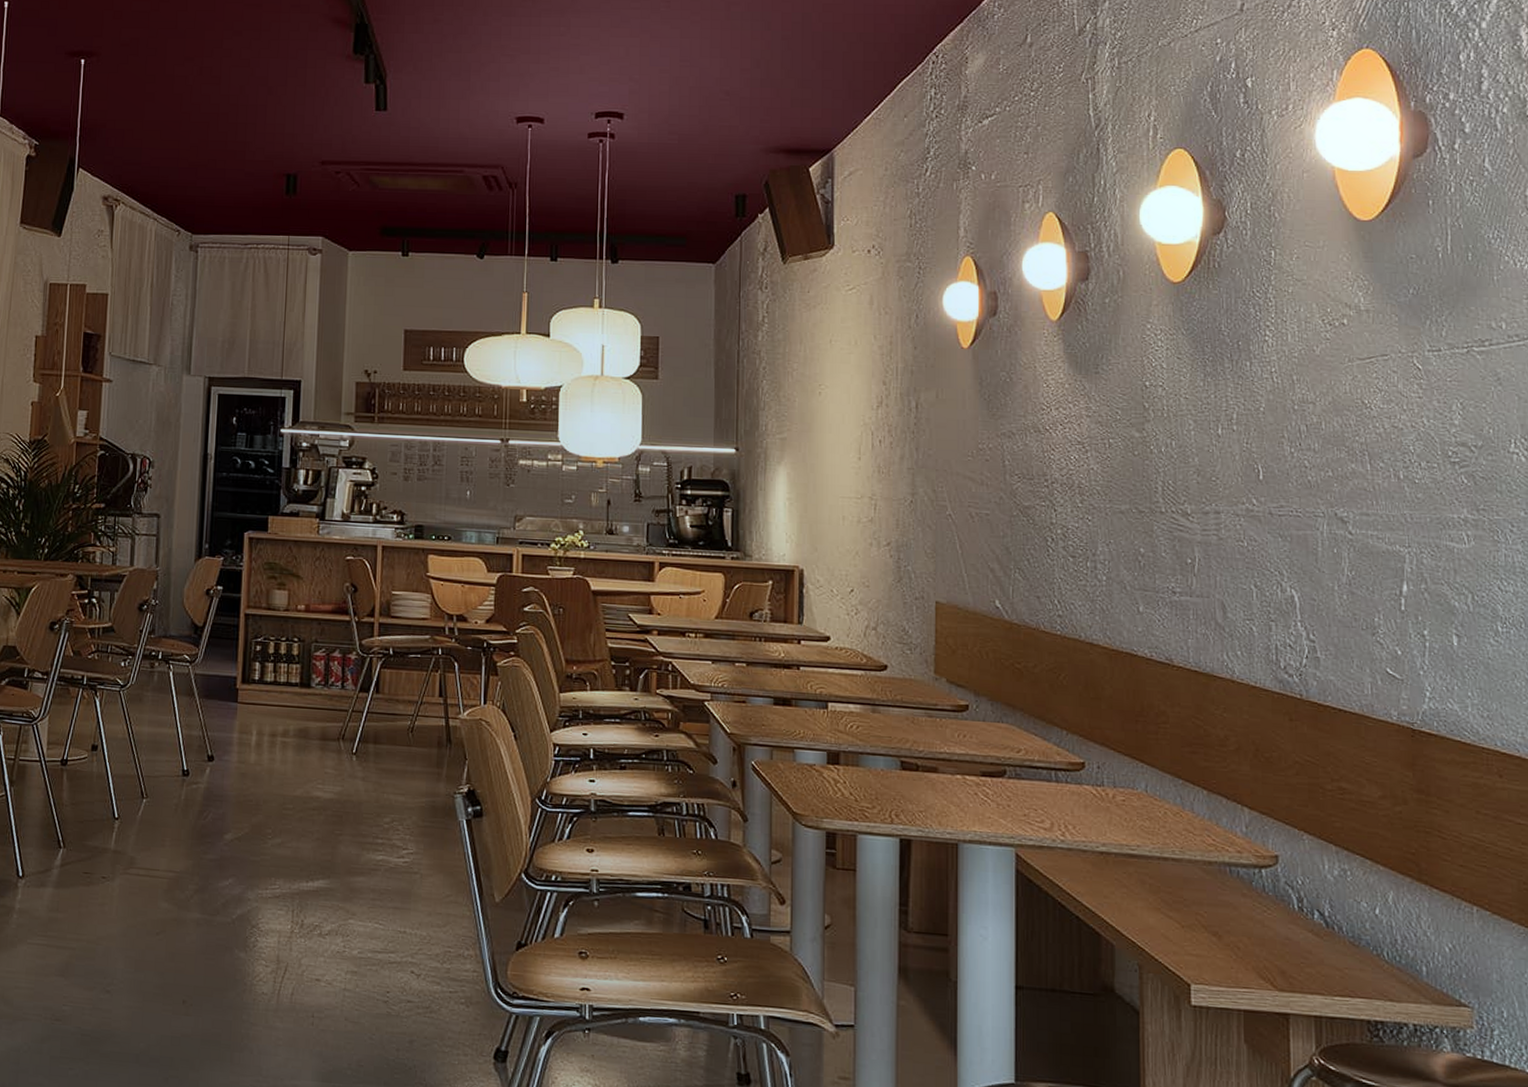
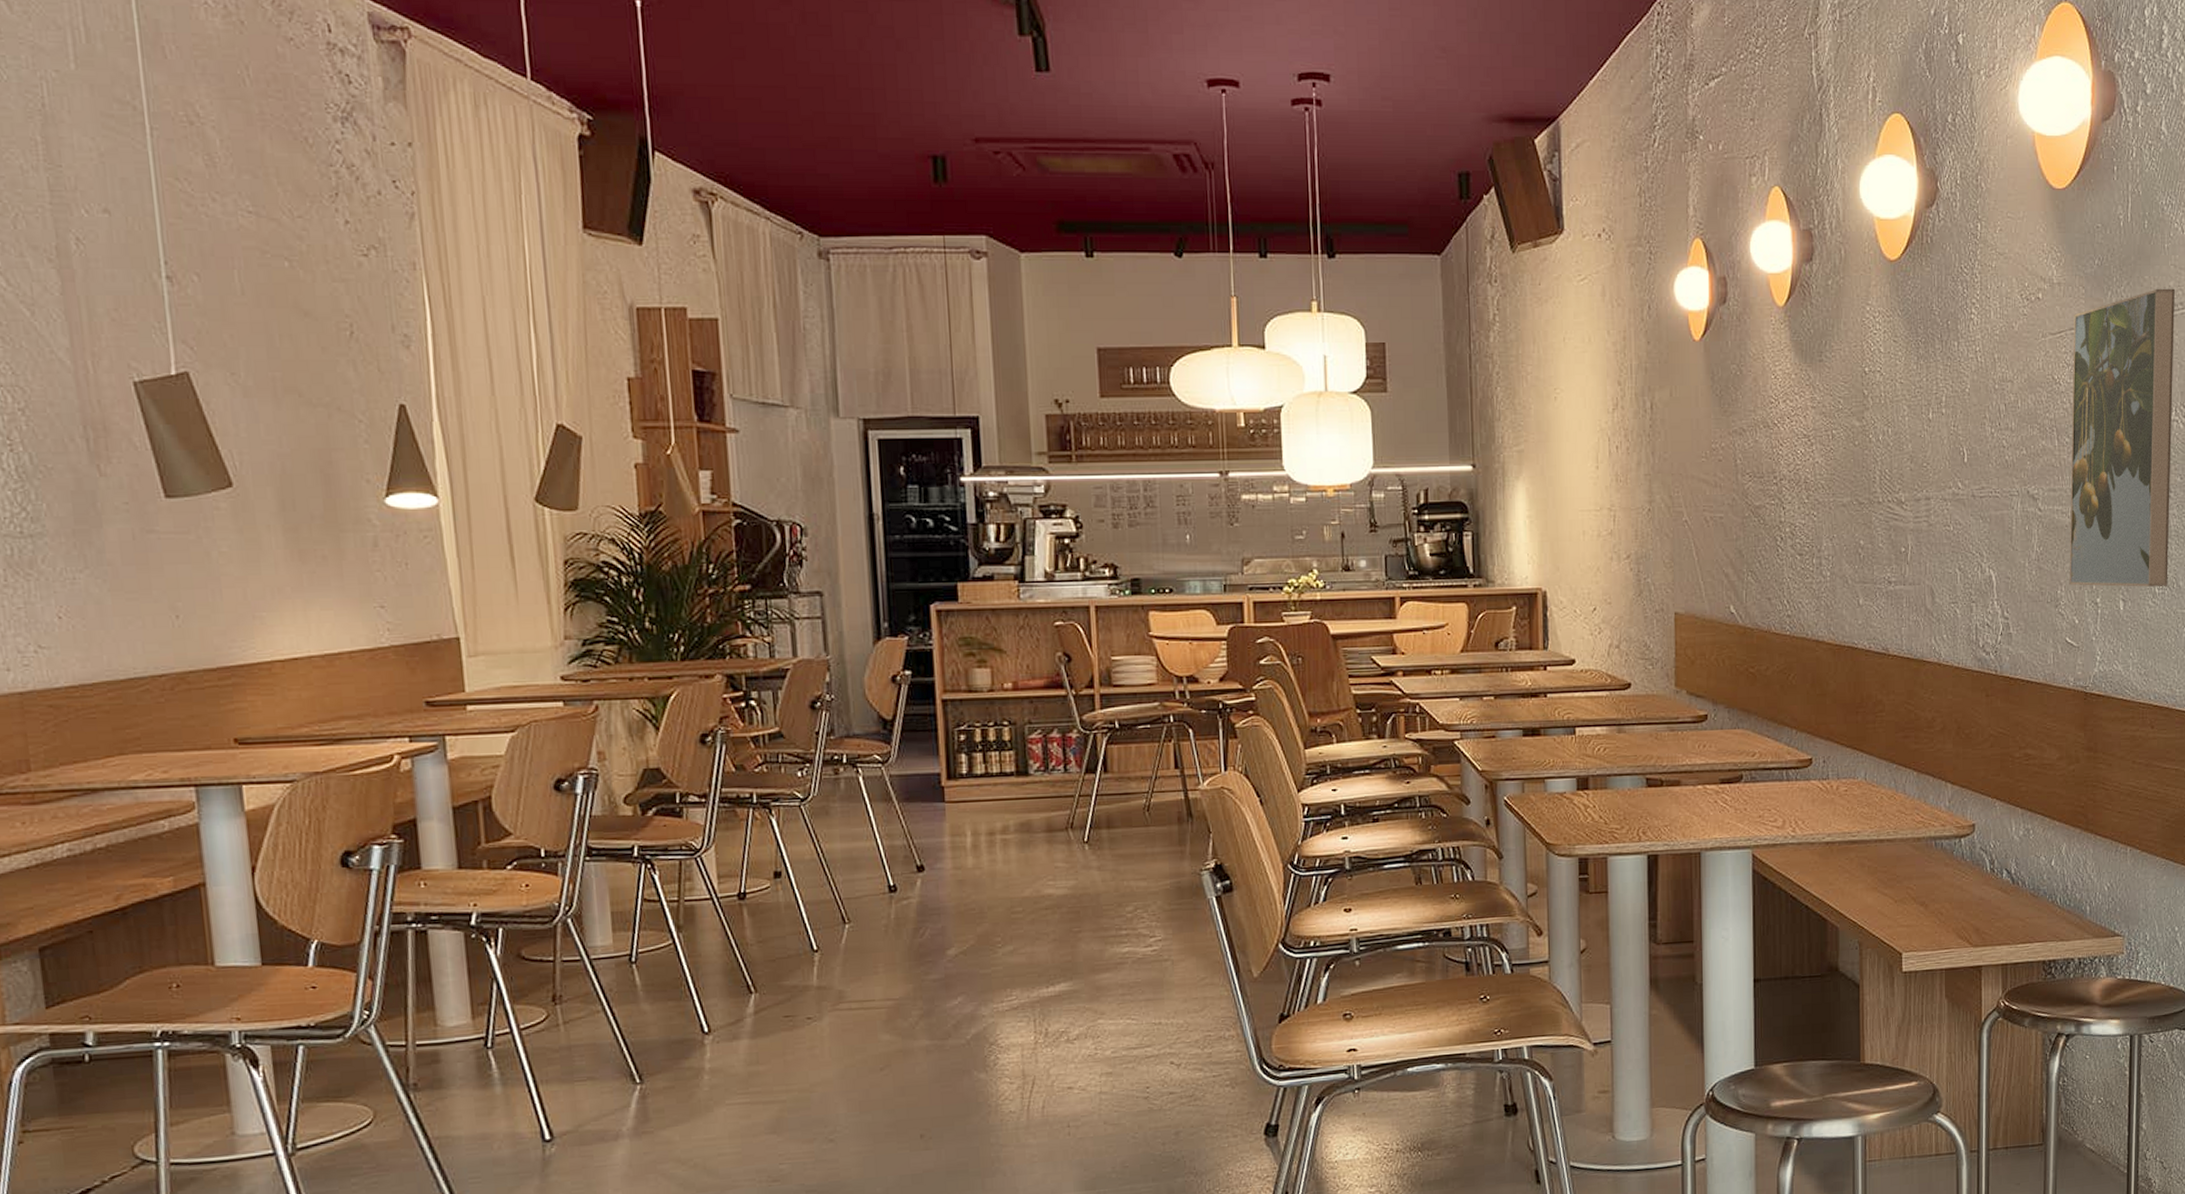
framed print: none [1385,319,1514,625] -> present [2069,288,2175,587]

